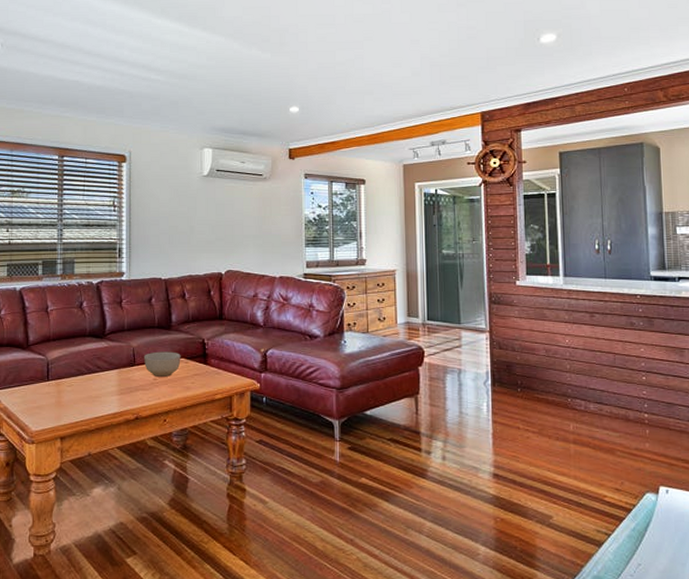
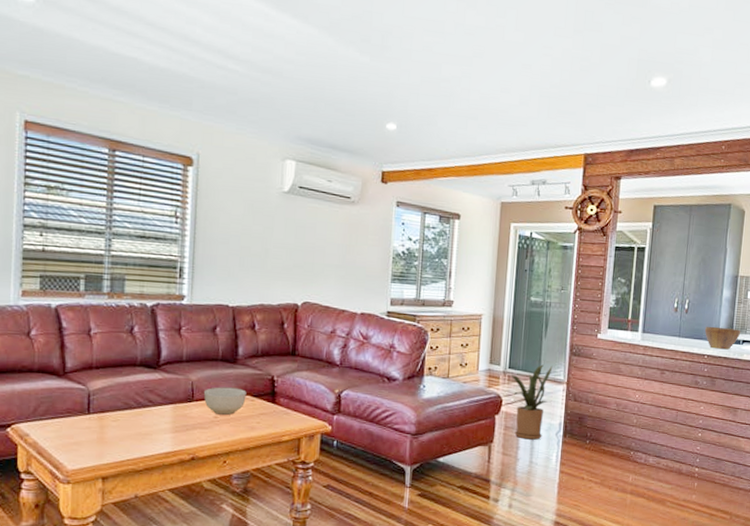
house plant: none [427,314,476,390] -> present [505,364,553,440]
bowl: none [633,265,675,288] -> present [704,326,741,350]

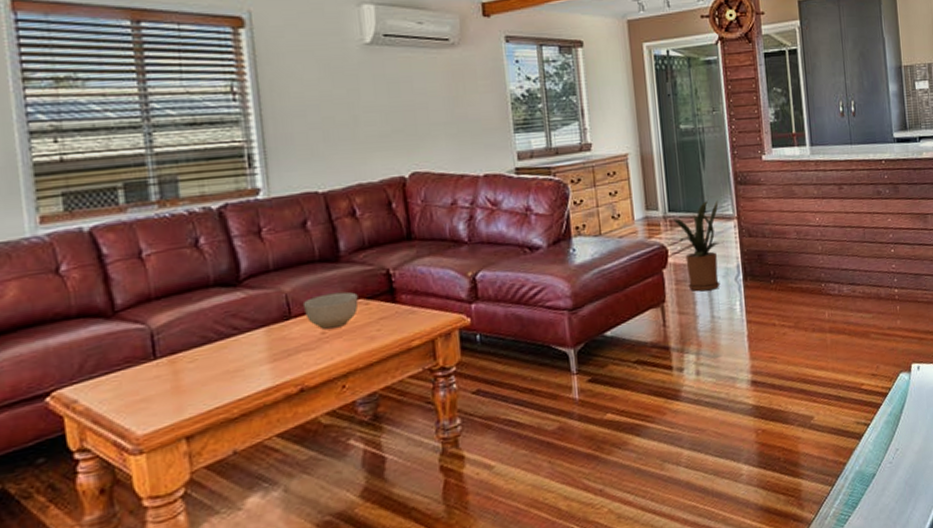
bowl: present [704,326,741,350] -> none [876,125,916,152]

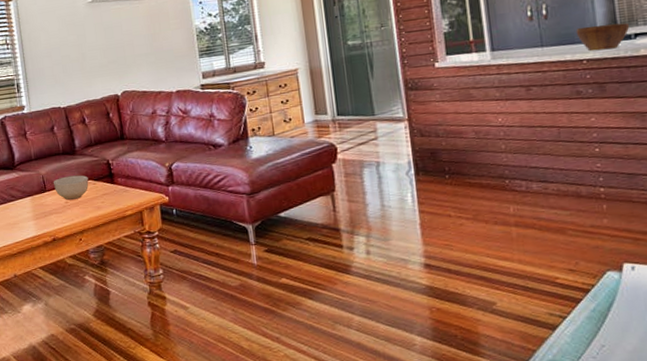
house plant: present [671,201,725,292] -> none [340,105,395,184]
bowl: none [876,125,916,152] -> present [575,22,630,52]

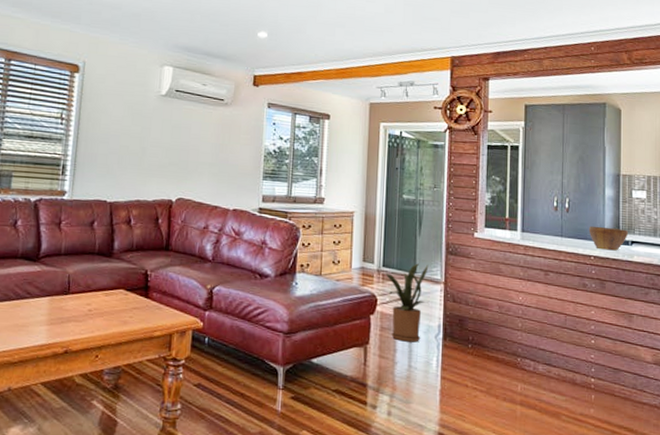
bowl: present [53,175,89,201] -> none [79,280,121,309]
house plant: none [340,105,395,184] -> present [380,263,430,343]

